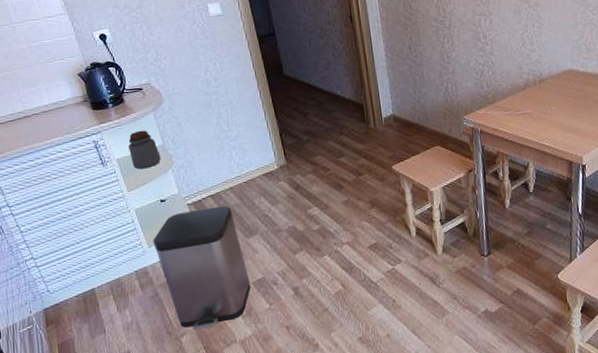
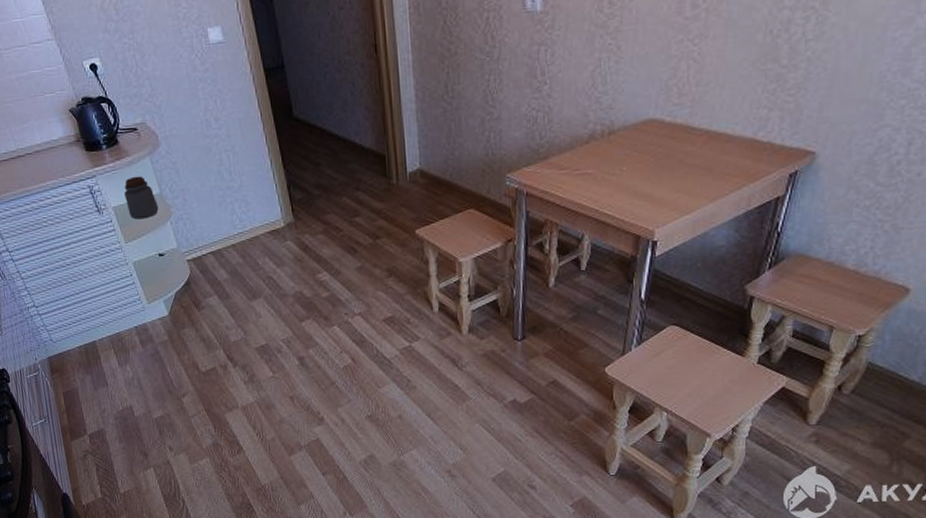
pedal bin: present [153,205,251,330] -> none [152,264,254,392]

